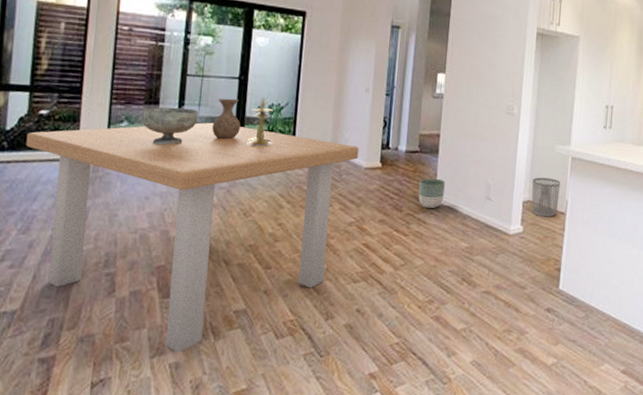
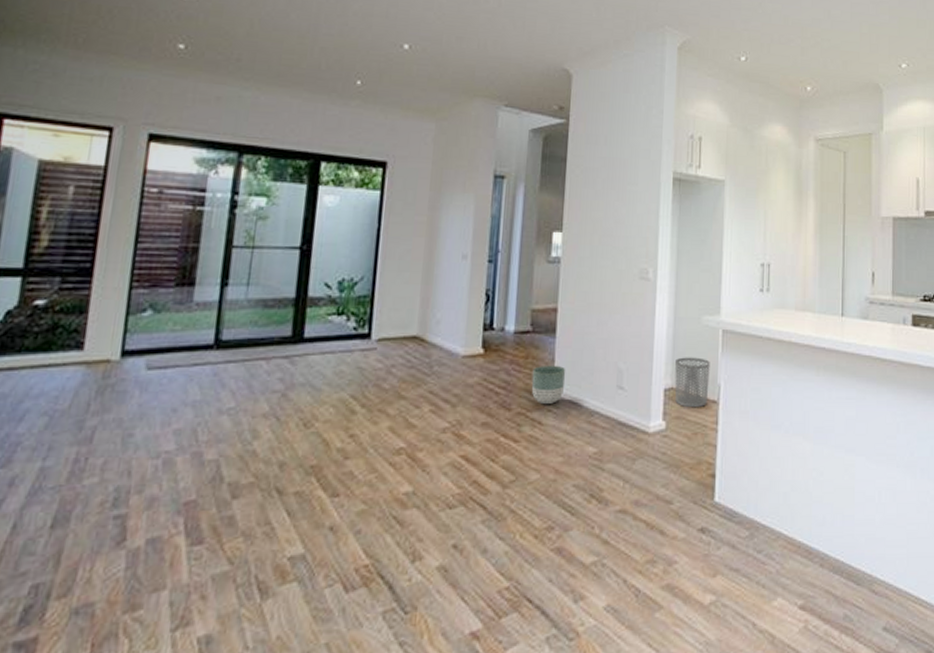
dining table: present [26,122,359,352] -> none [13,306,455,620]
decorative bowl: present [141,107,199,145] -> none [170,288,247,339]
vase: present [212,98,240,139] -> none [263,274,301,327]
candlestick: present [247,96,274,147] -> none [309,270,345,335]

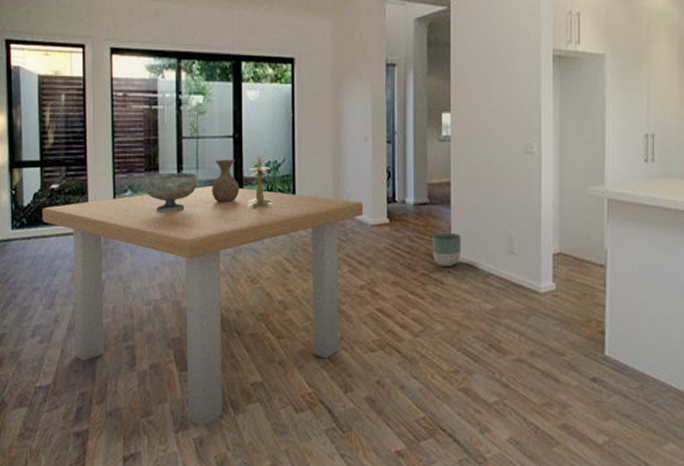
dining table: none [13,306,455,620] -> present [42,185,364,426]
decorative bowl: none [170,288,247,339] -> present [143,172,197,213]
vase: none [263,274,301,327] -> present [212,159,239,202]
candlestick: none [309,270,345,335] -> present [248,154,271,209]
waste bin: present [674,357,710,408] -> none [562,225,596,271]

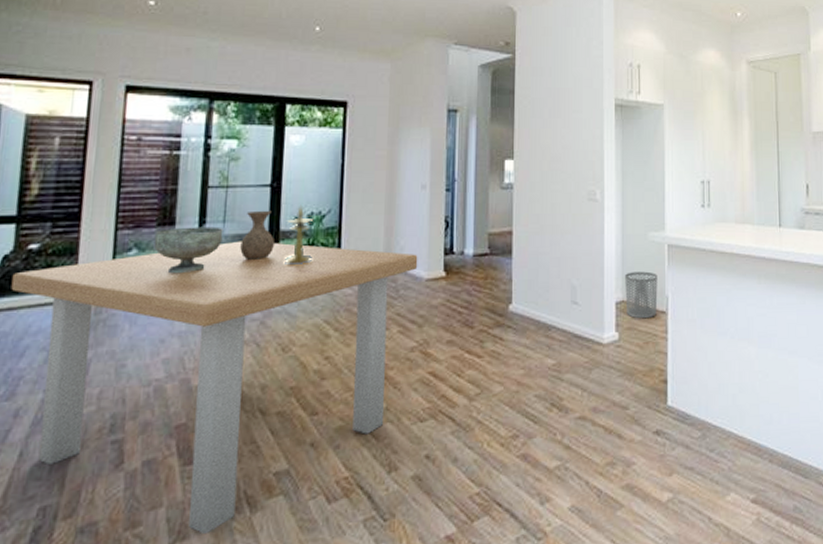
planter: present [432,232,462,266] -> none [491,284,523,321]
waste bin: none [562,225,596,271] -> present [625,271,658,319]

